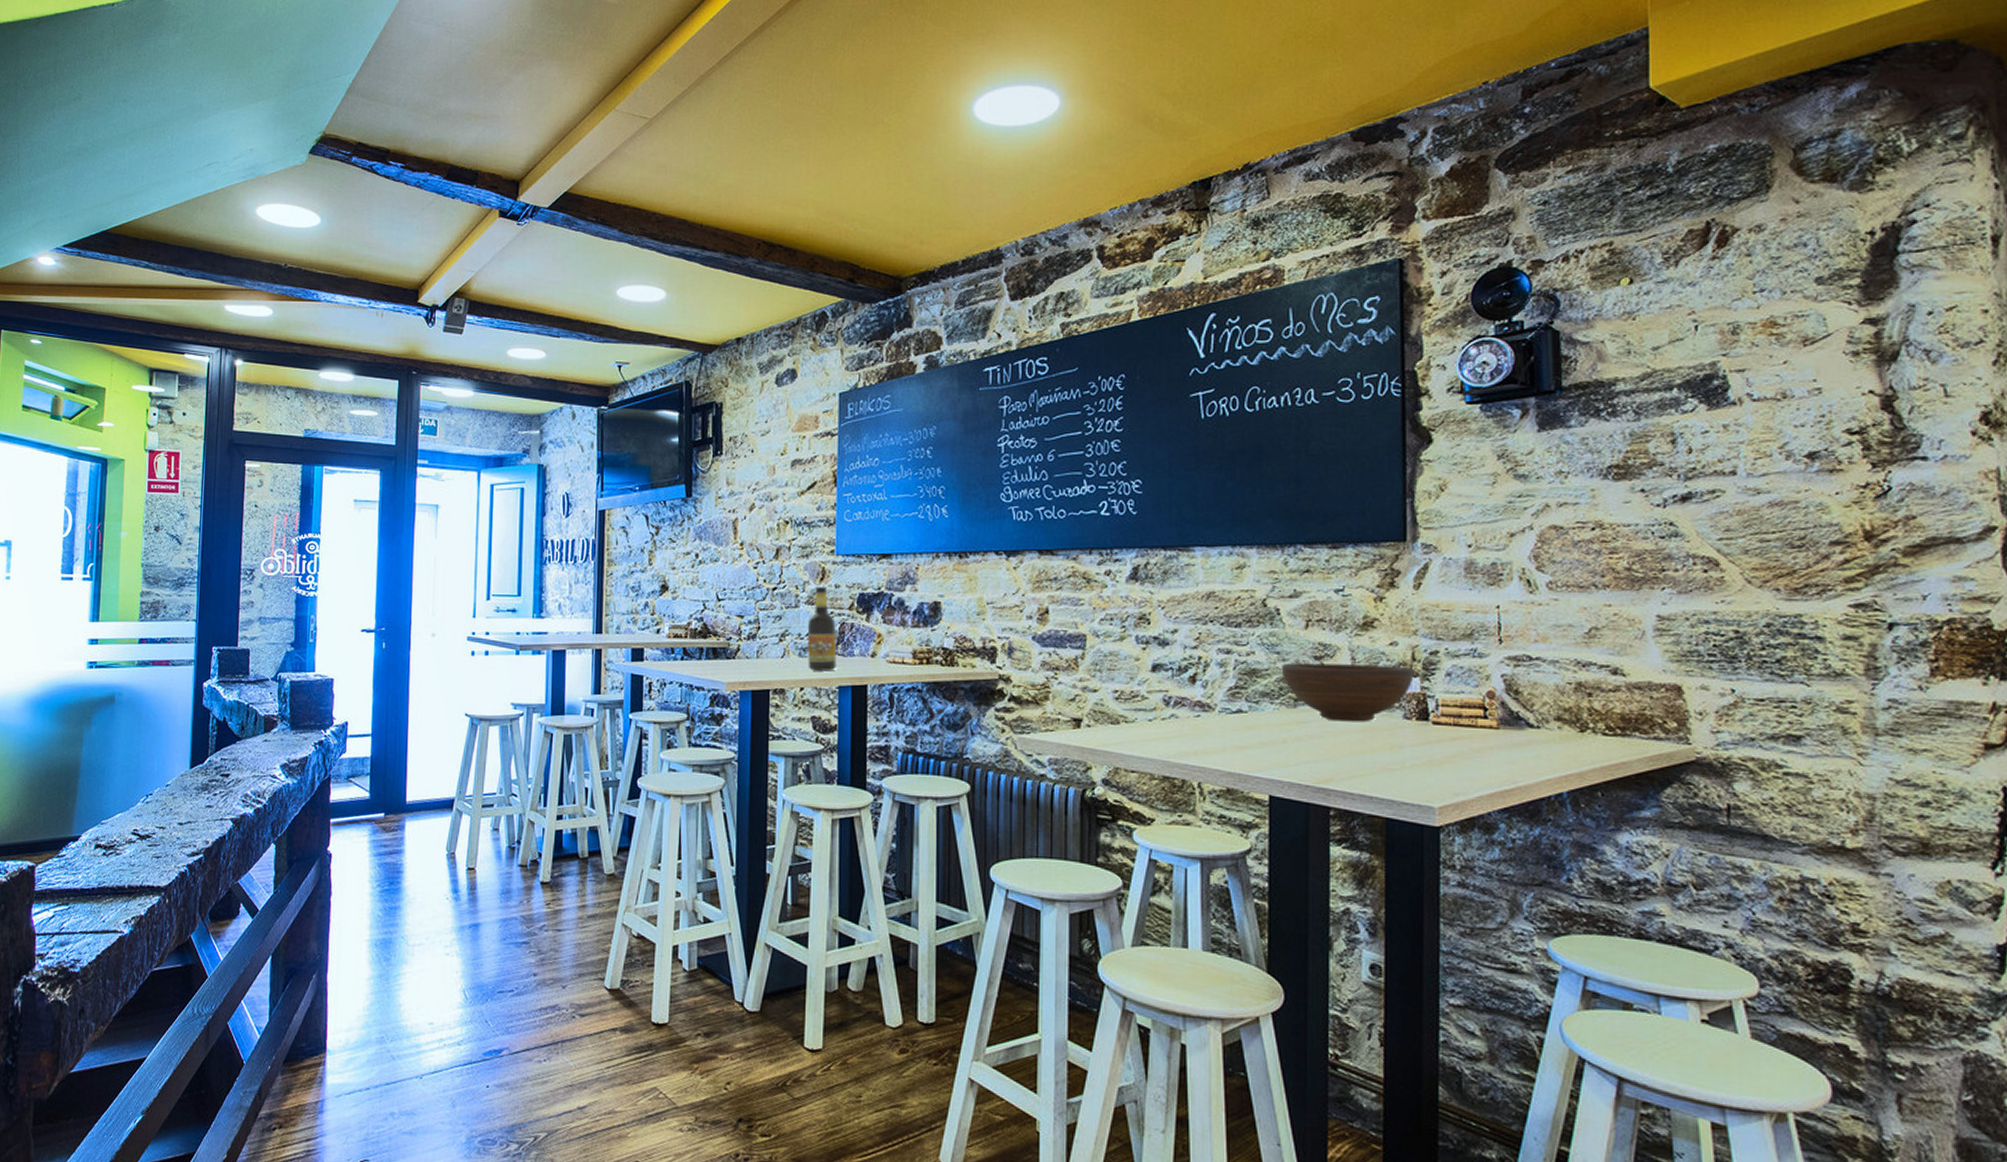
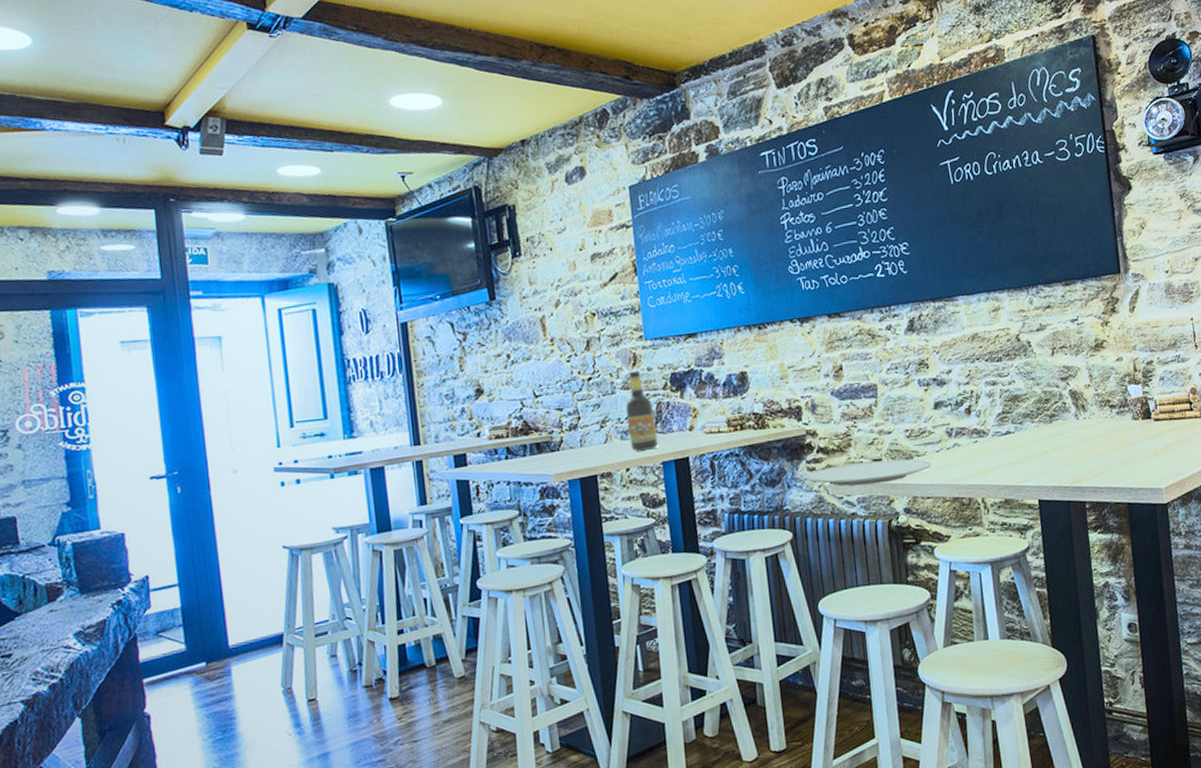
plate: none [991,718,1142,747] -> present [804,459,932,486]
bowl: present [1281,663,1414,723] -> none [1036,376,1137,430]

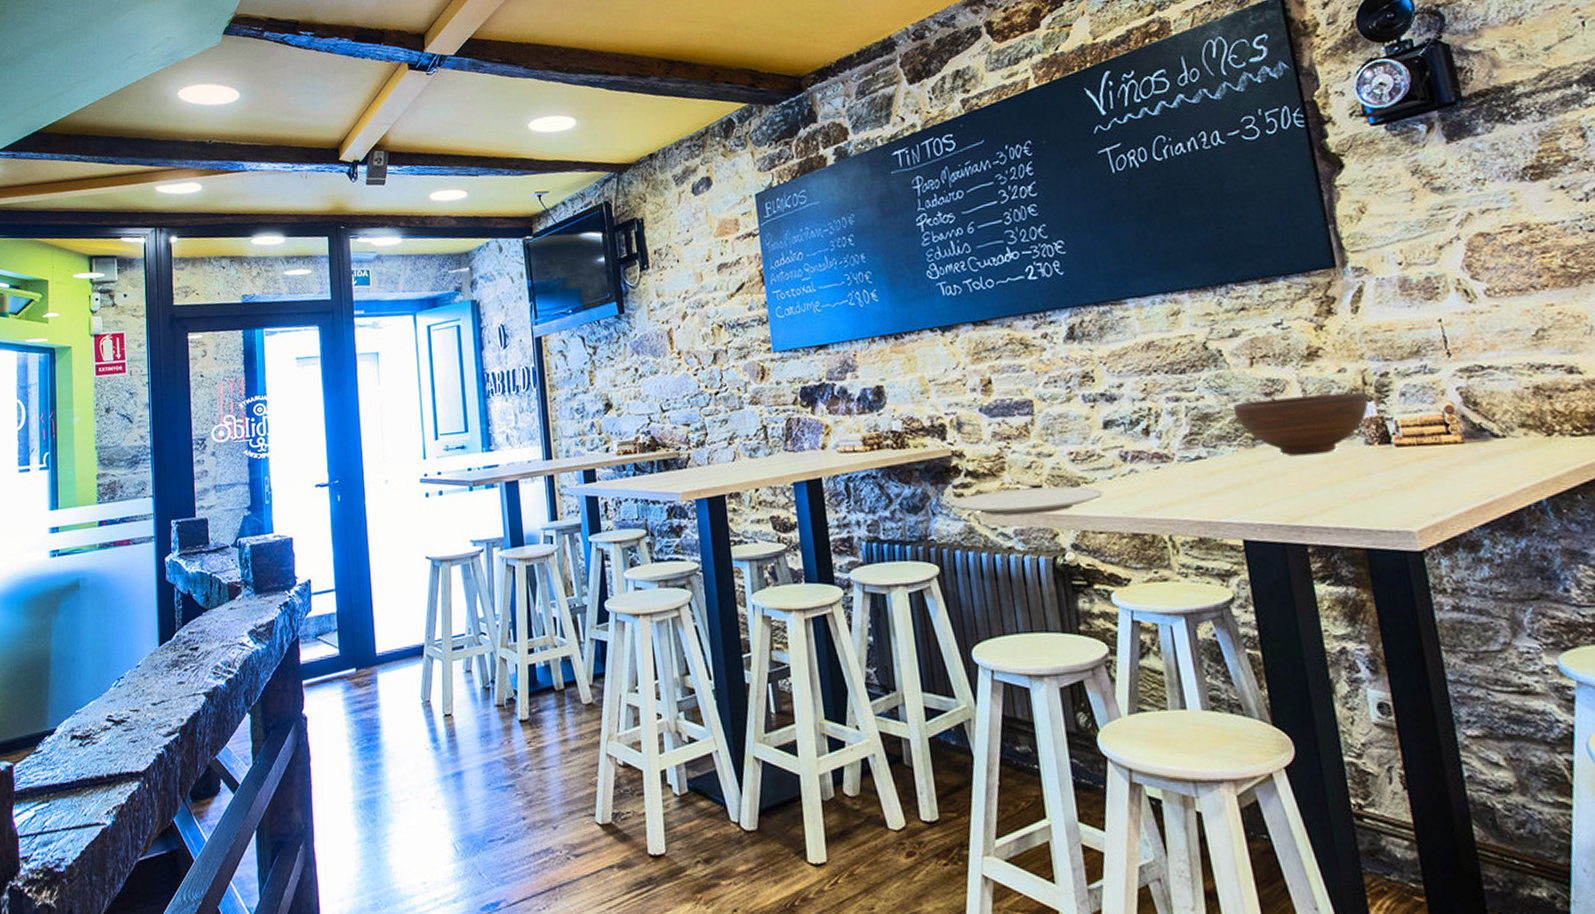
soda bottle: present [625,371,658,451] -> none [753,385,789,471]
bowl: none [1036,376,1137,430] -> present [1232,391,1369,456]

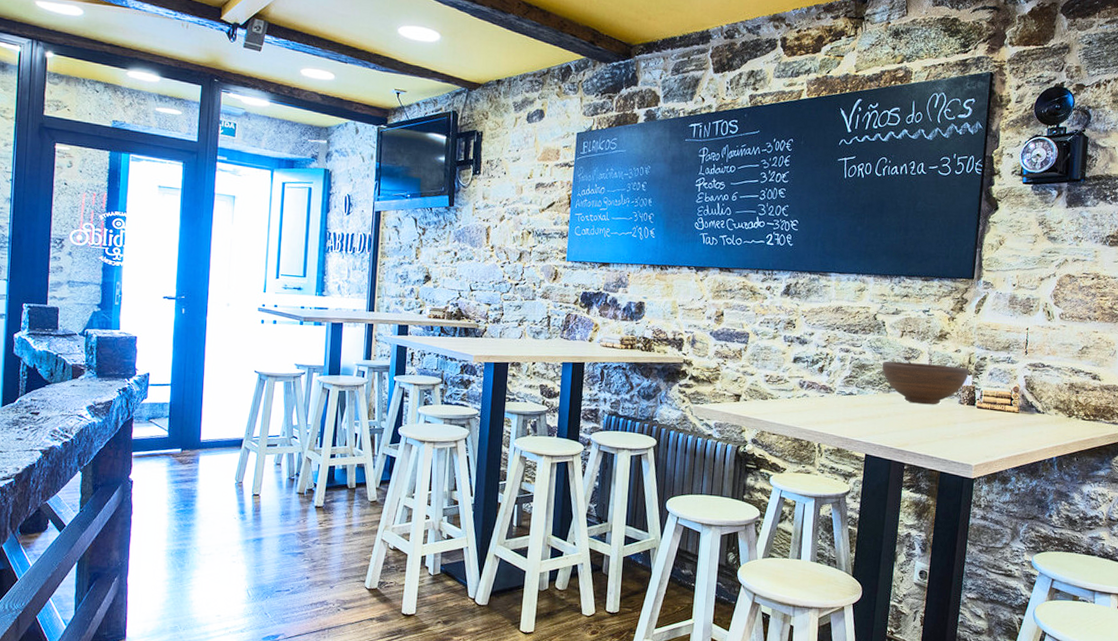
plate: present [951,486,1104,516] -> none [675,393,783,415]

